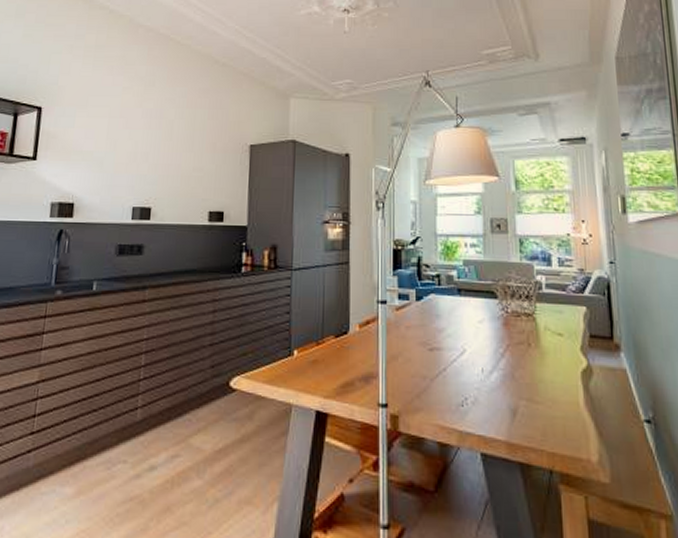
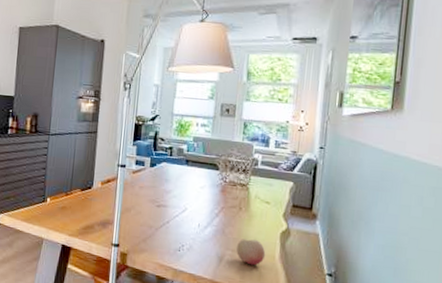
fruit: none [530,383,568,418] -> present [236,238,266,266]

